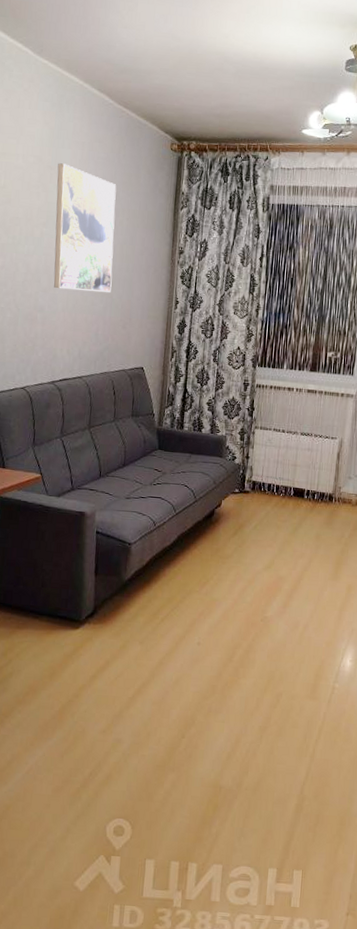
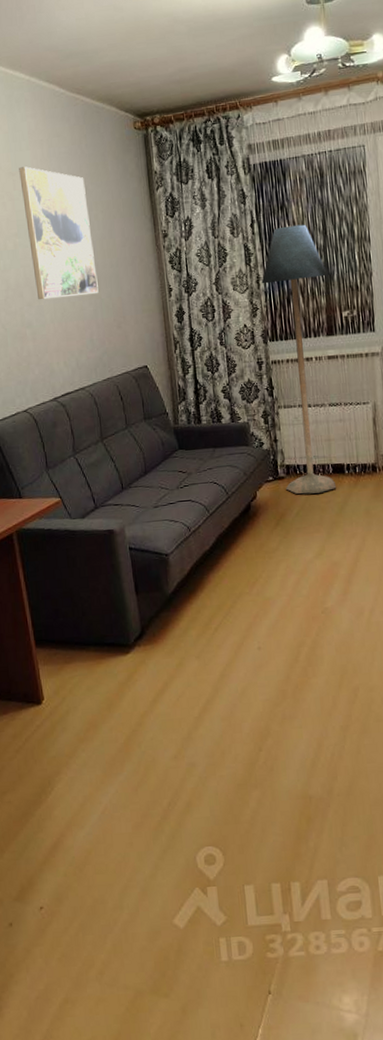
floor lamp: none [248,265,321,512] -> present [261,224,337,494]

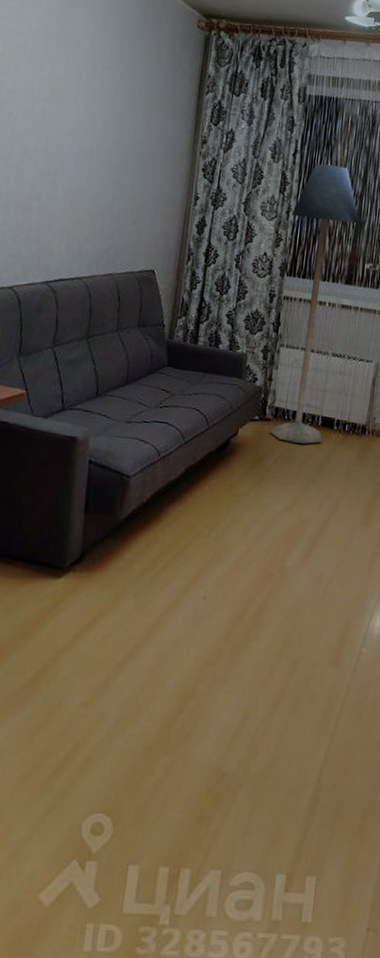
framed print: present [19,166,99,300] -> none [54,32,134,183]

